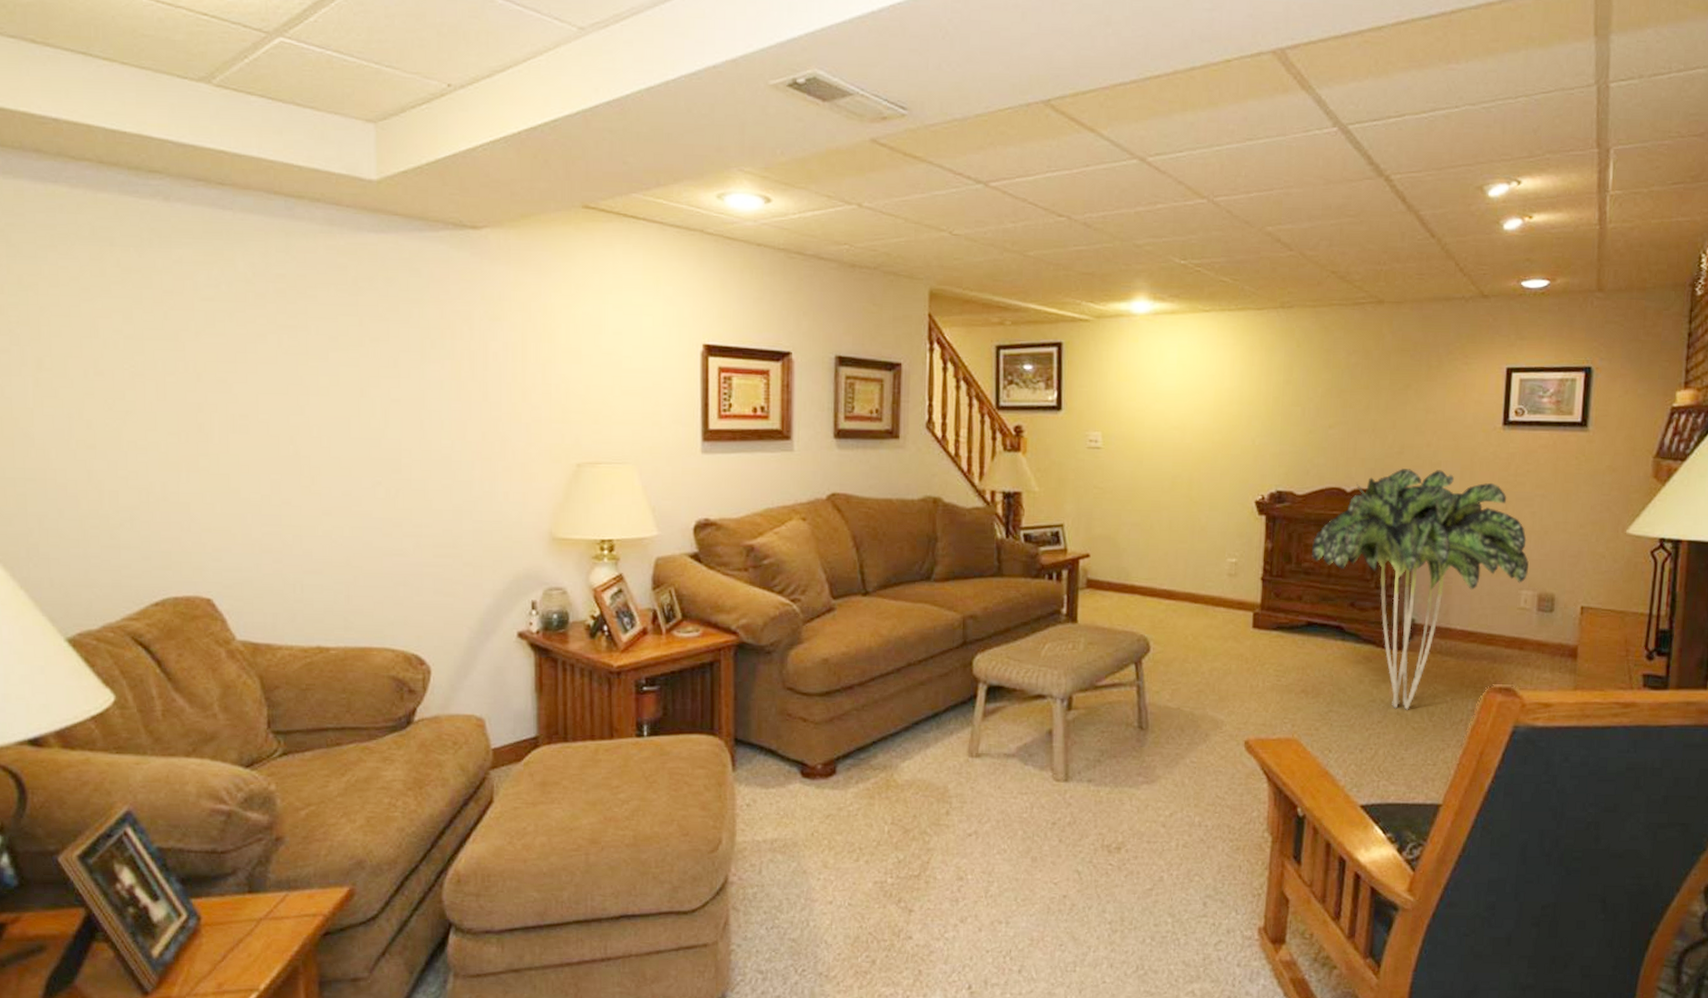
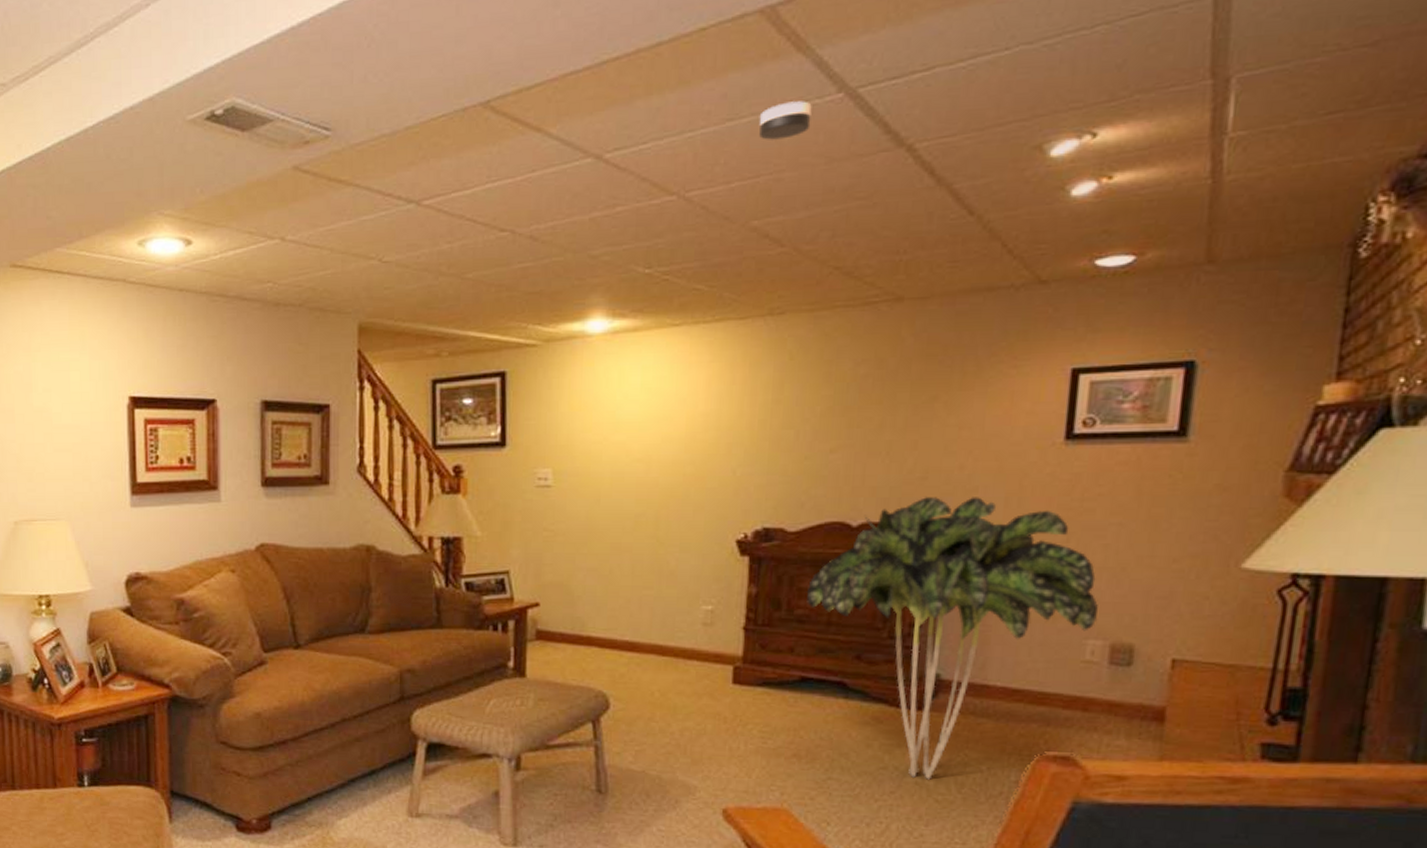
smoke detector: none [1272,130,1313,161] -> present [759,101,812,140]

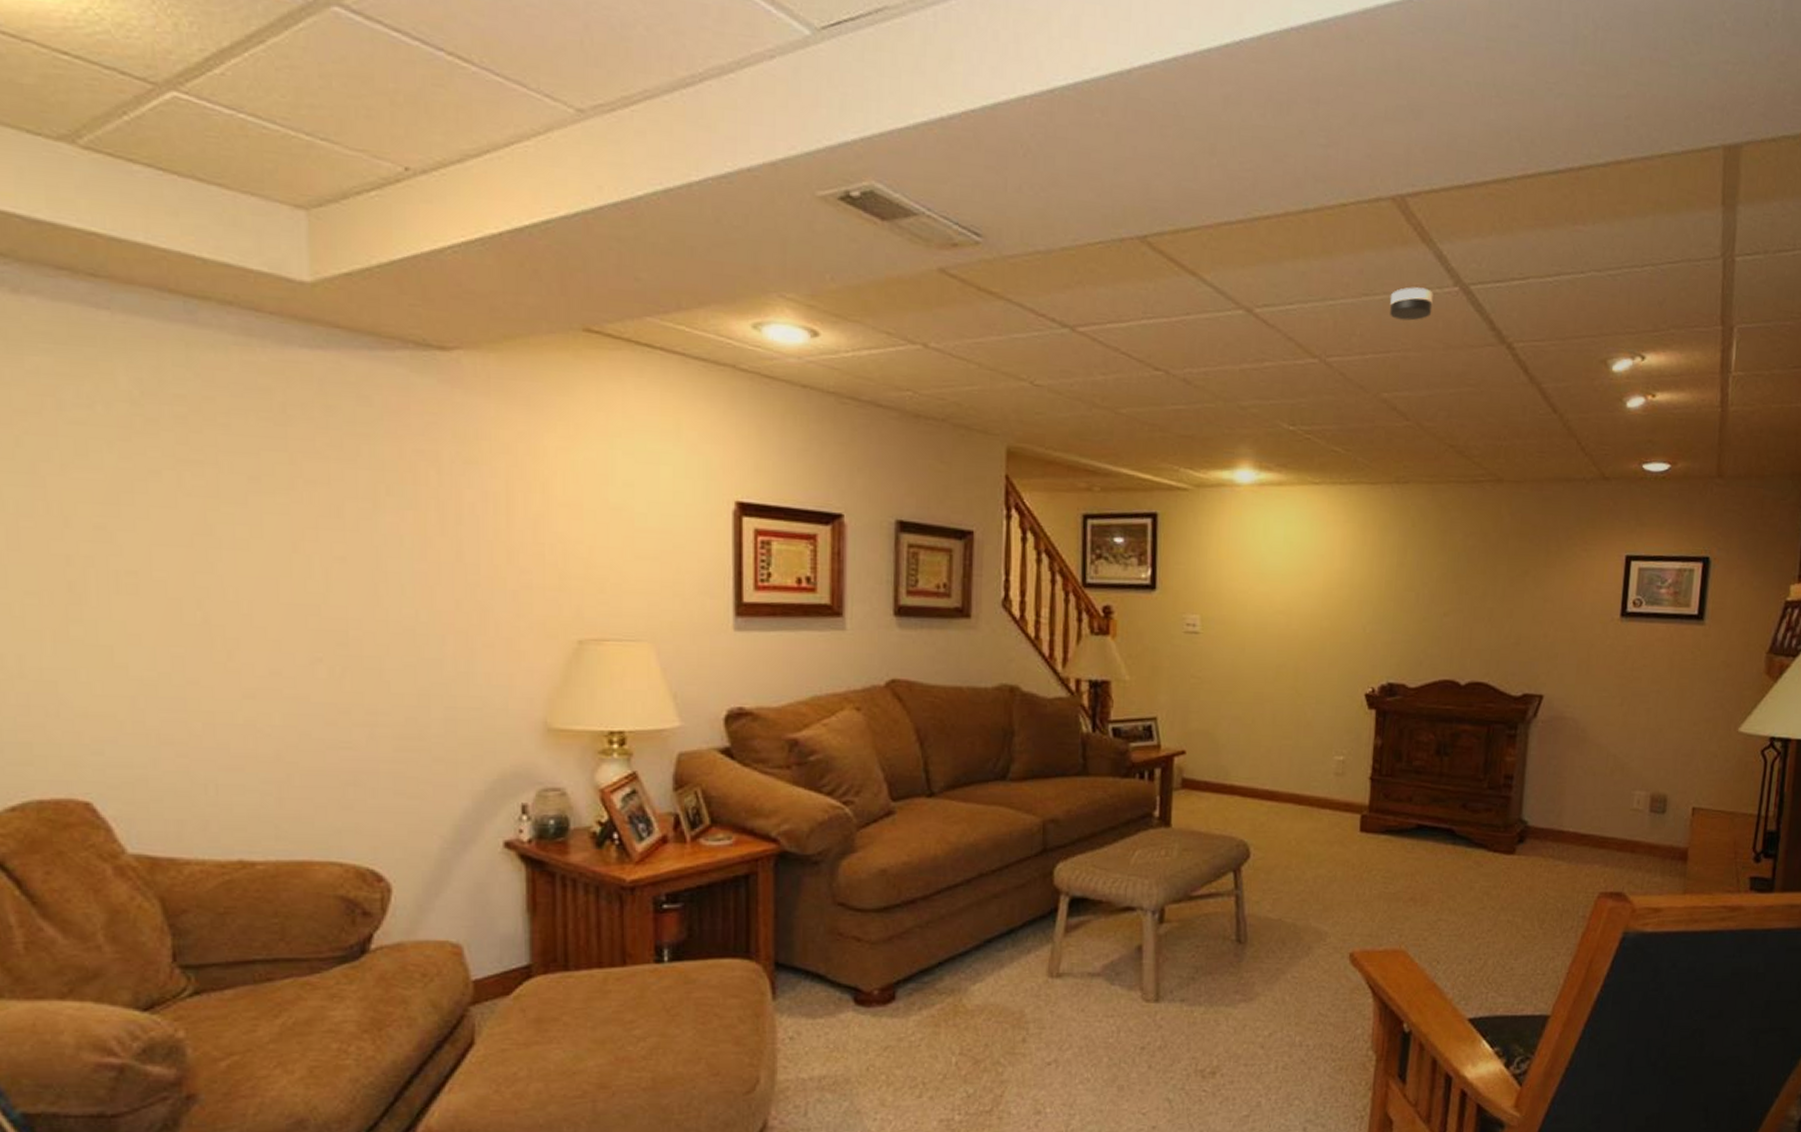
indoor plant: present [806,496,1098,780] -> none [1423,660,1643,917]

